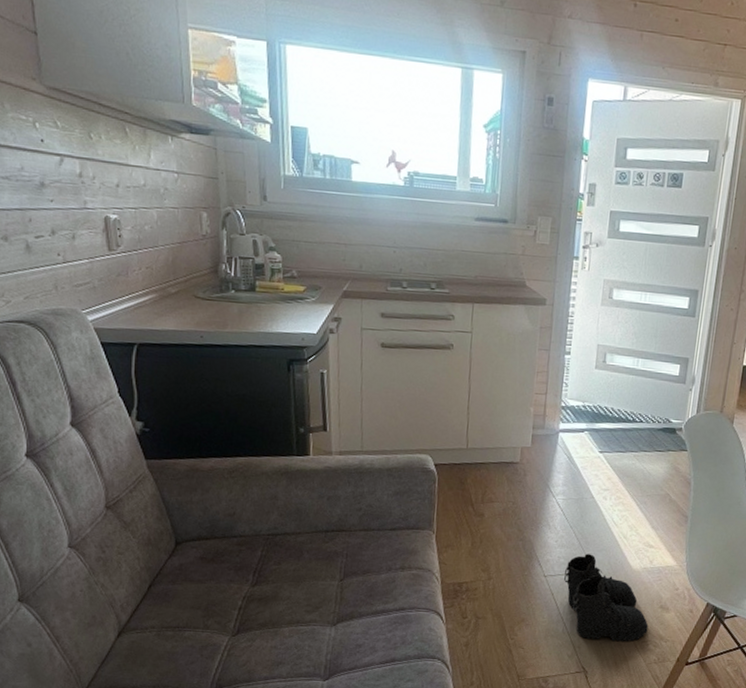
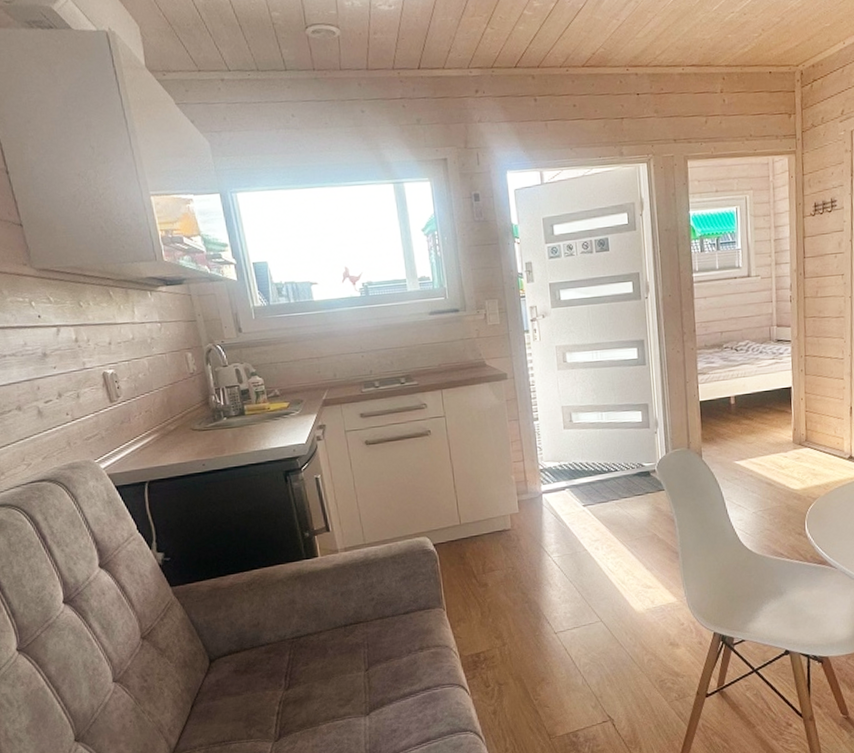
boots: present [564,554,649,643] -> none [573,604,663,688]

